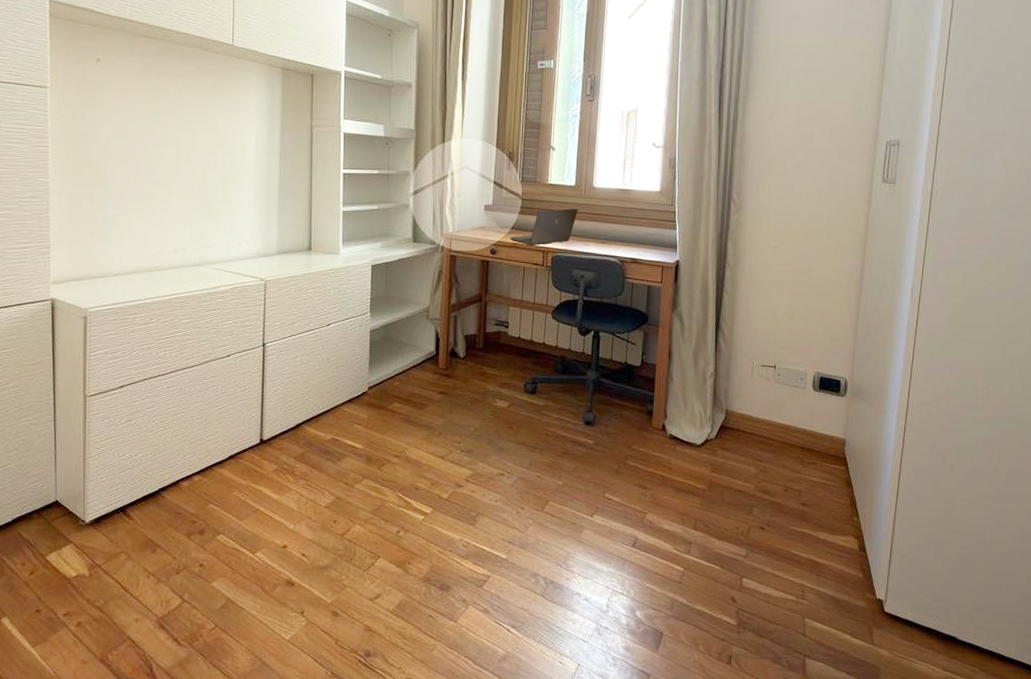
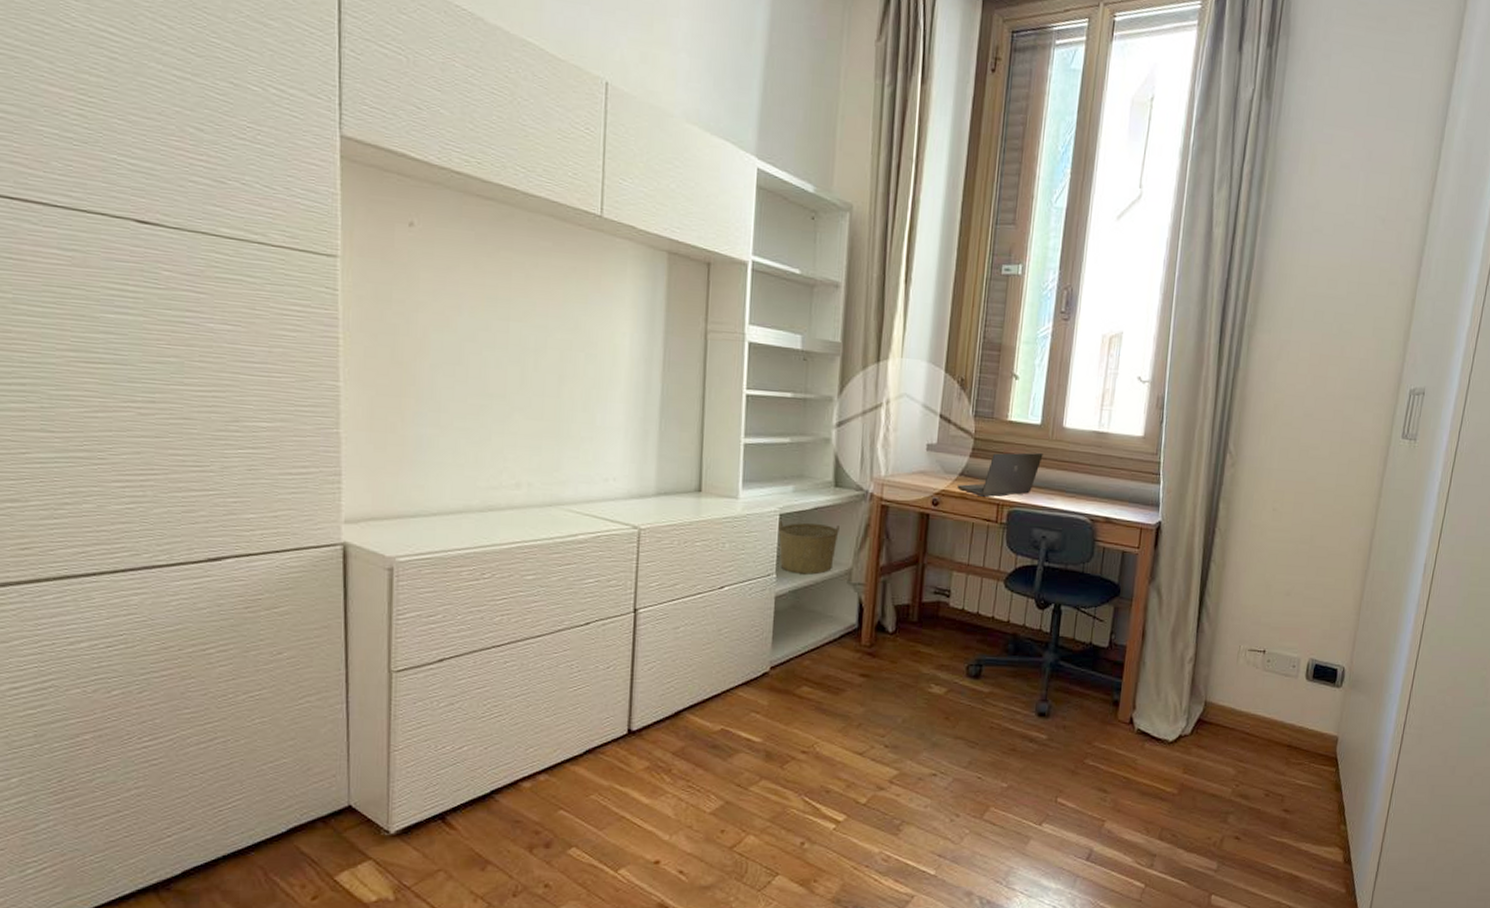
basket: none [371,270,418,313] -> present [778,520,839,575]

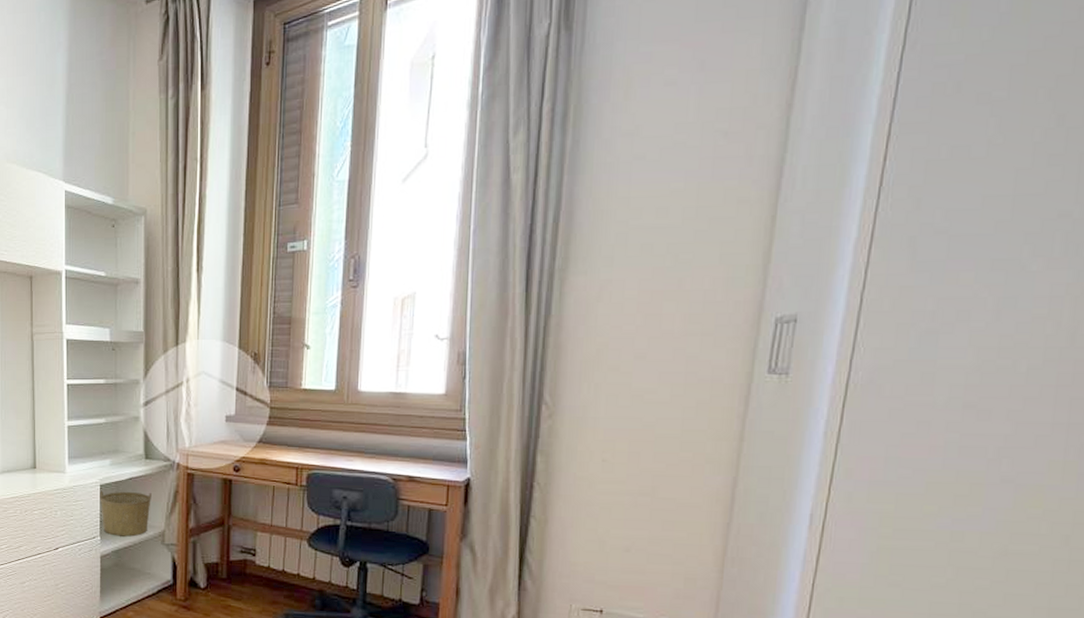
laptop: present [957,452,1043,497] -> none [257,416,339,461]

